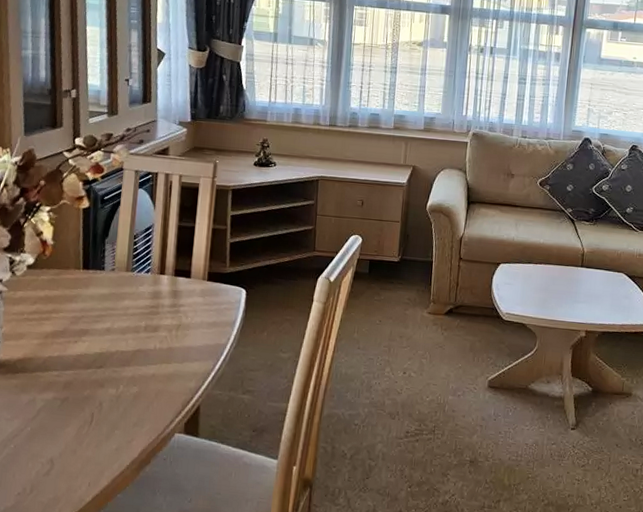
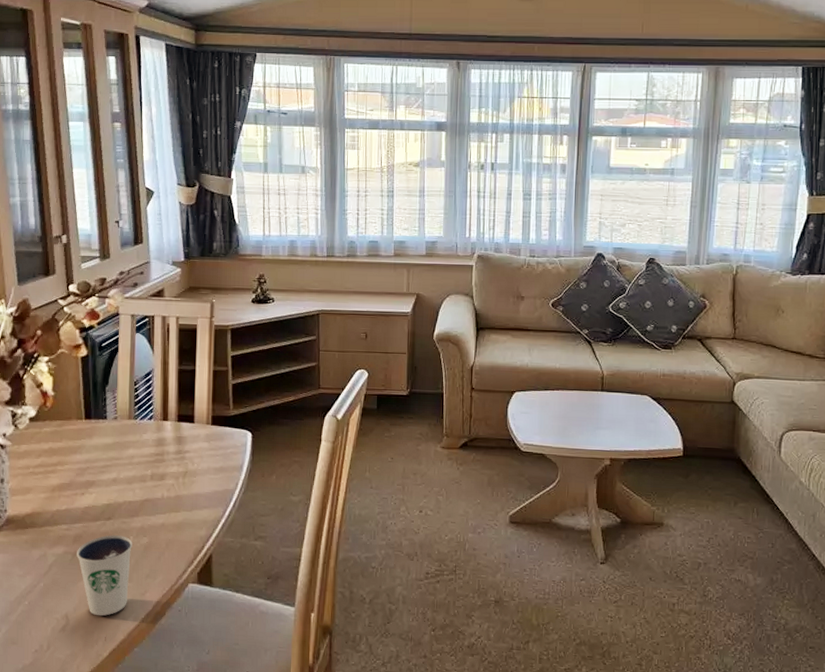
dixie cup: none [66,383,122,462] -> present [77,535,132,616]

